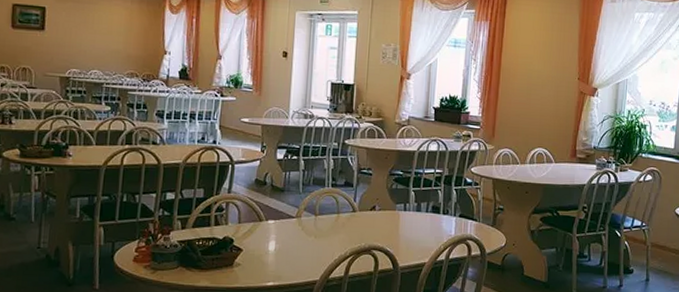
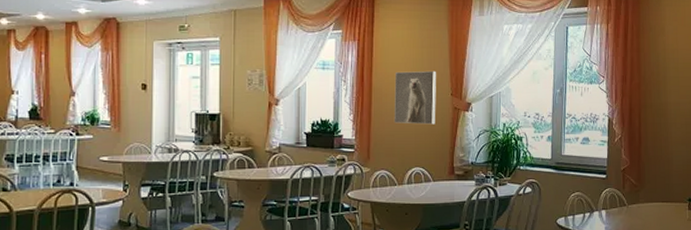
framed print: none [520,53,565,107] -> present [394,70,436,125]

